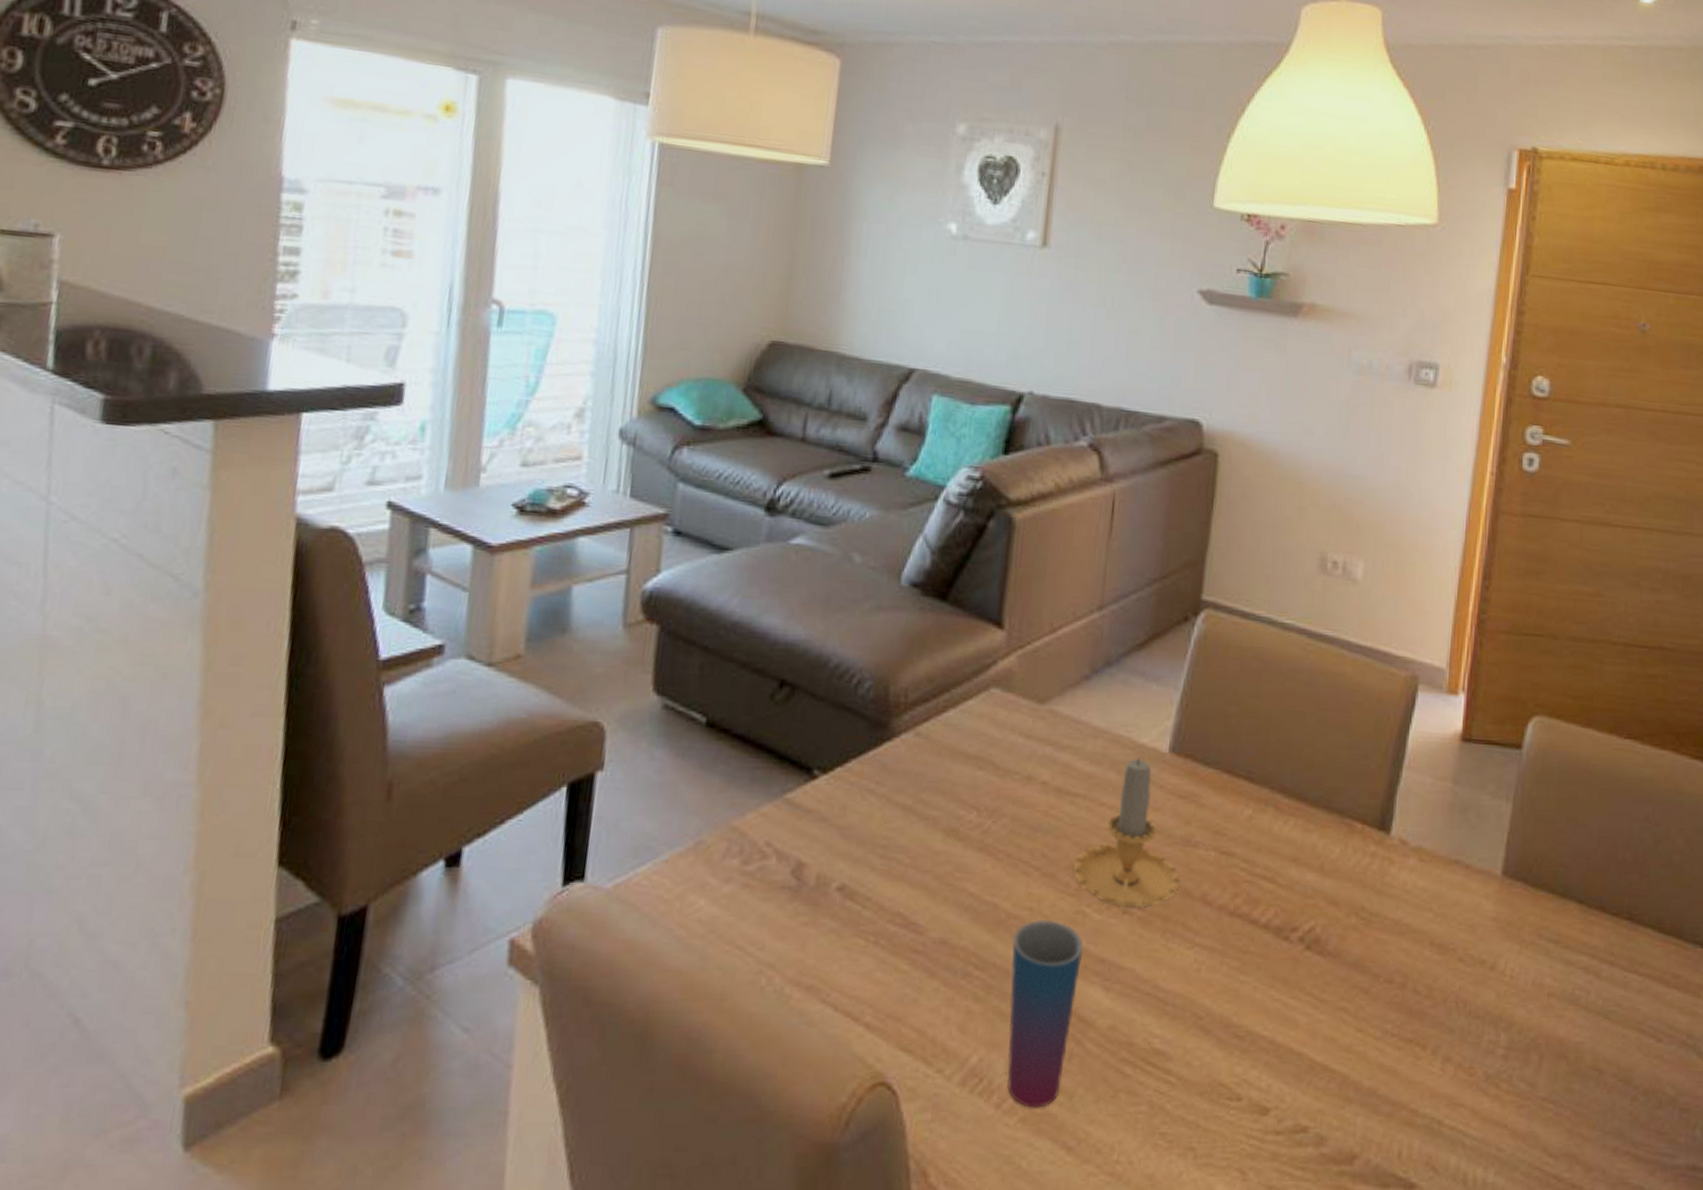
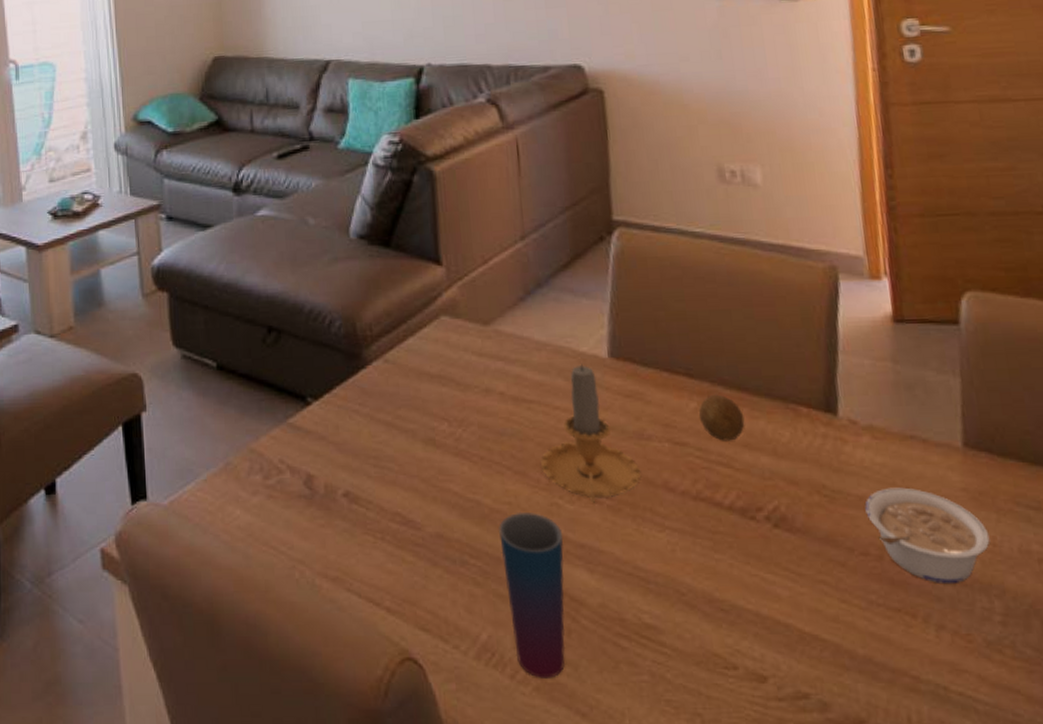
fruit: none [1252,802,1298,854] -> present [699,394,745,441]
legume: none [1398,913,1509,1015] -> present [865,487,990,583]

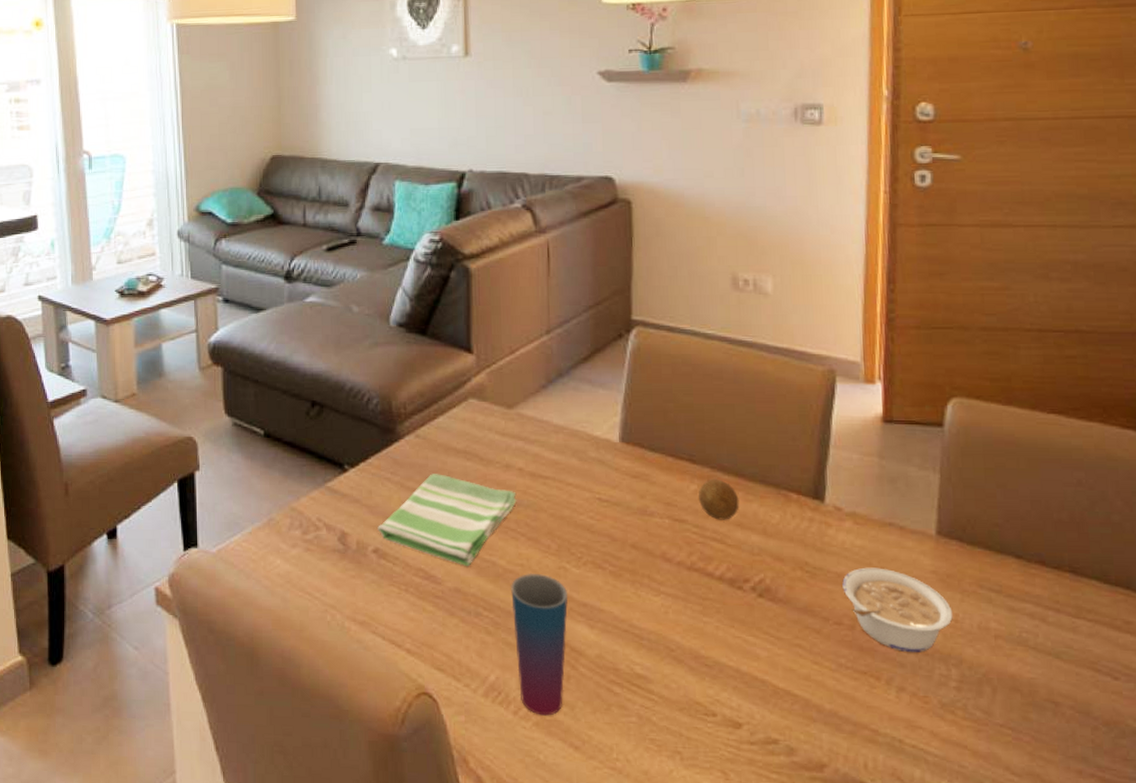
dish towel: none [347,403,500,508] -> present [377,474,517,567]
candle: present [541,363,641,503] -> none [552,446,642,568]

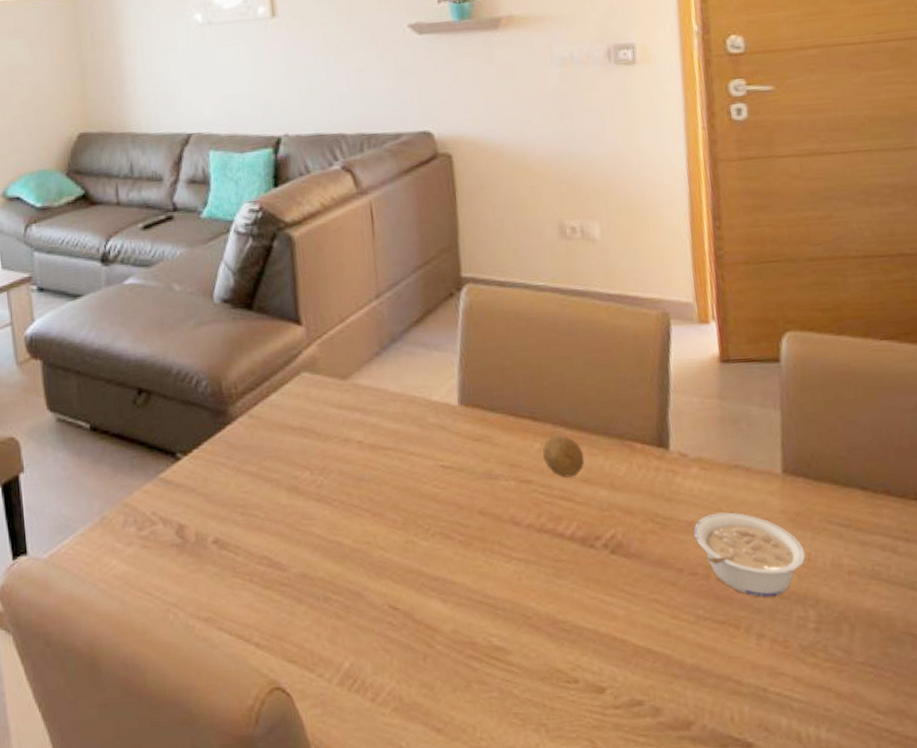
dish towel: present [377,474,517,567] -> none [216,454,358,550]
cup: present [511,573,568,716] -> none [359,550,422,700]

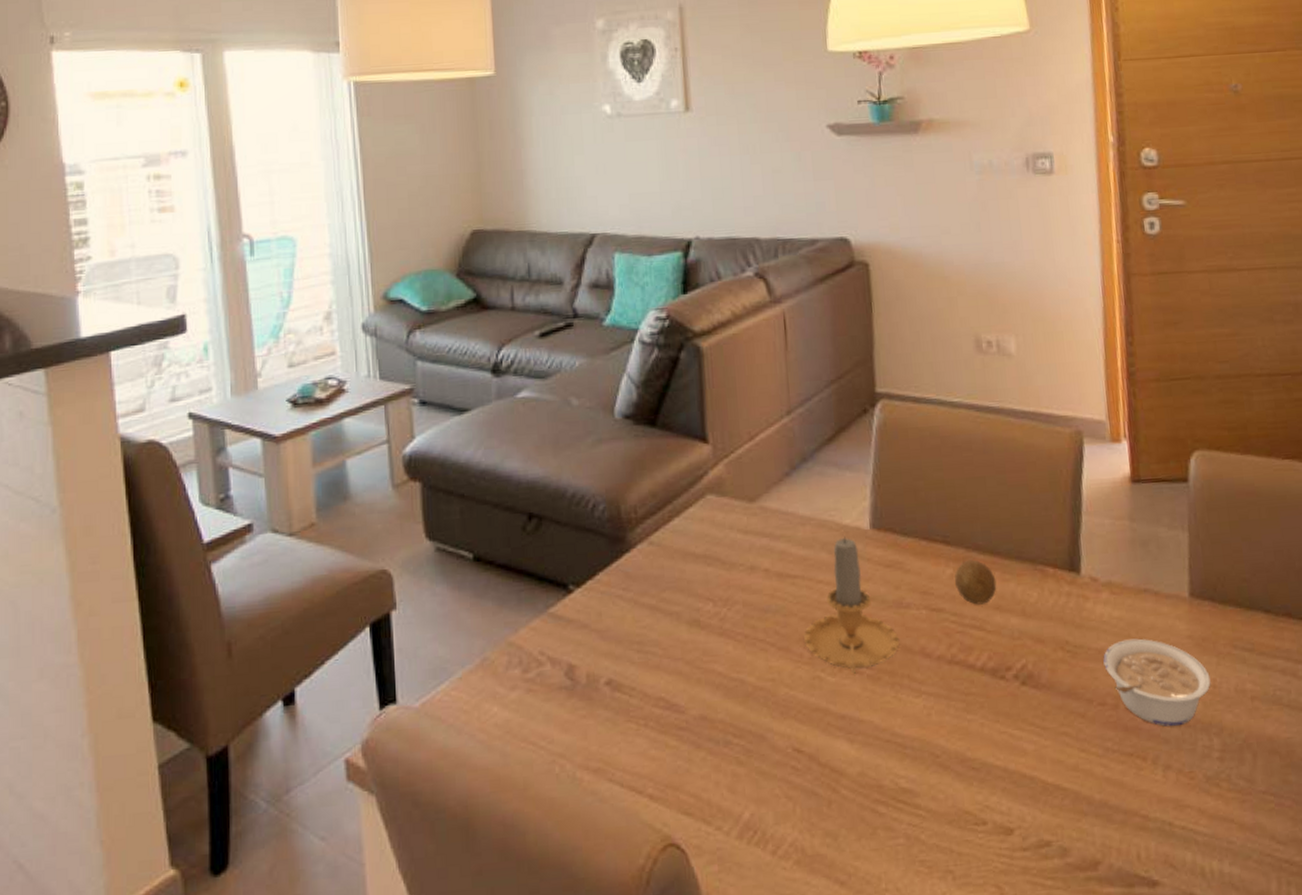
candle: none [397,411,490,539] -> present [804,535,900,674]

